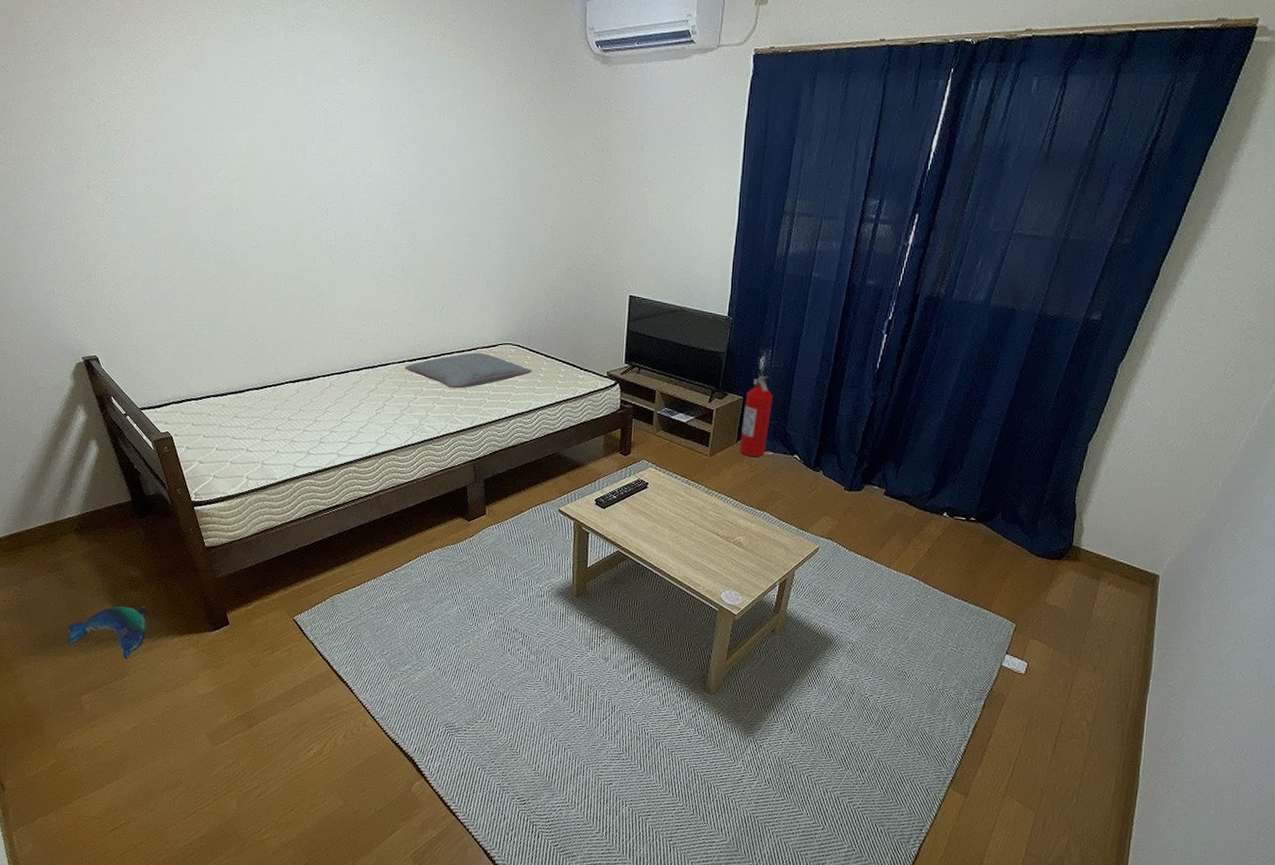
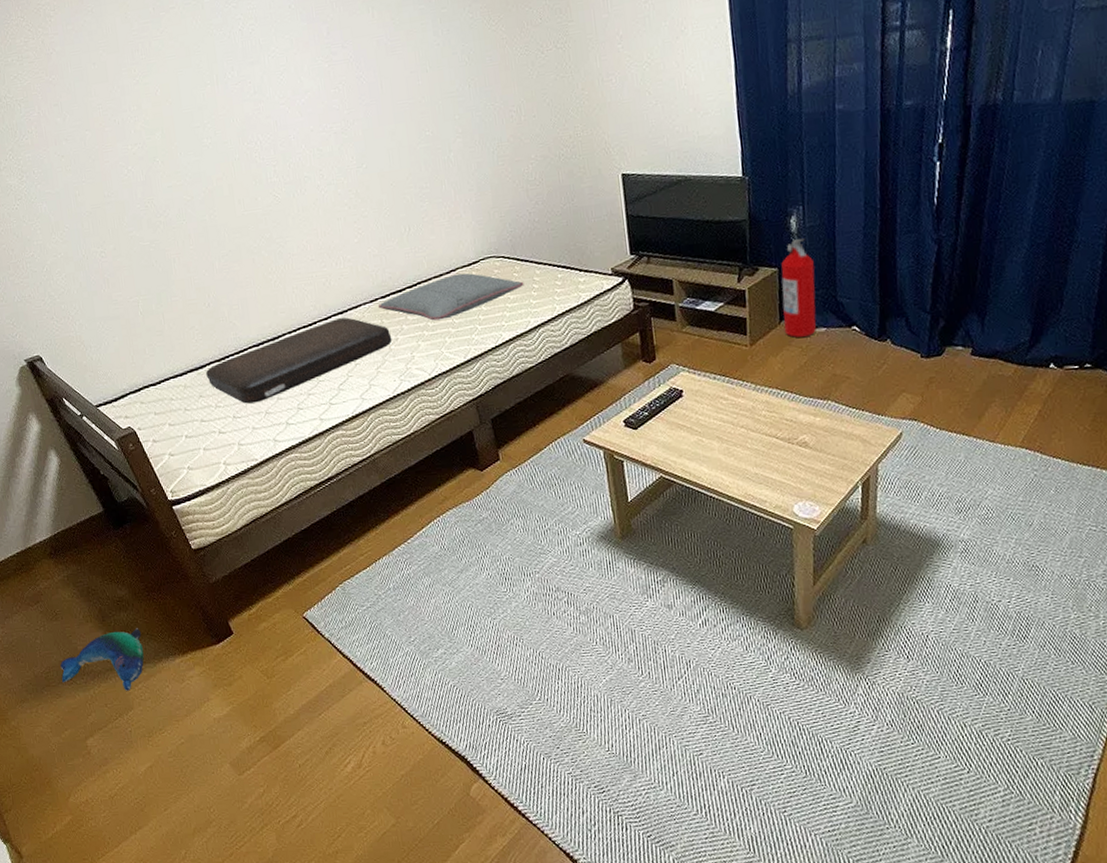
cushion: none [244,371,412,431] -> present [206,317,392,404]

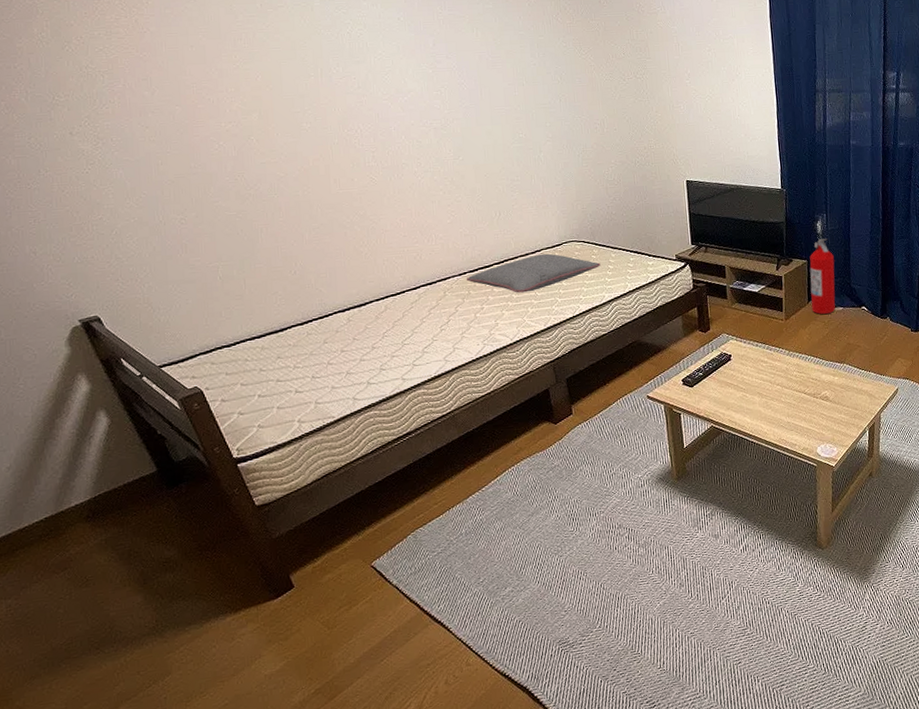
plush toy: present [60,628,144,691] -> none [86,589,190,655]
cushion: present [206,317,392,404] -> none [286,288,478,365]

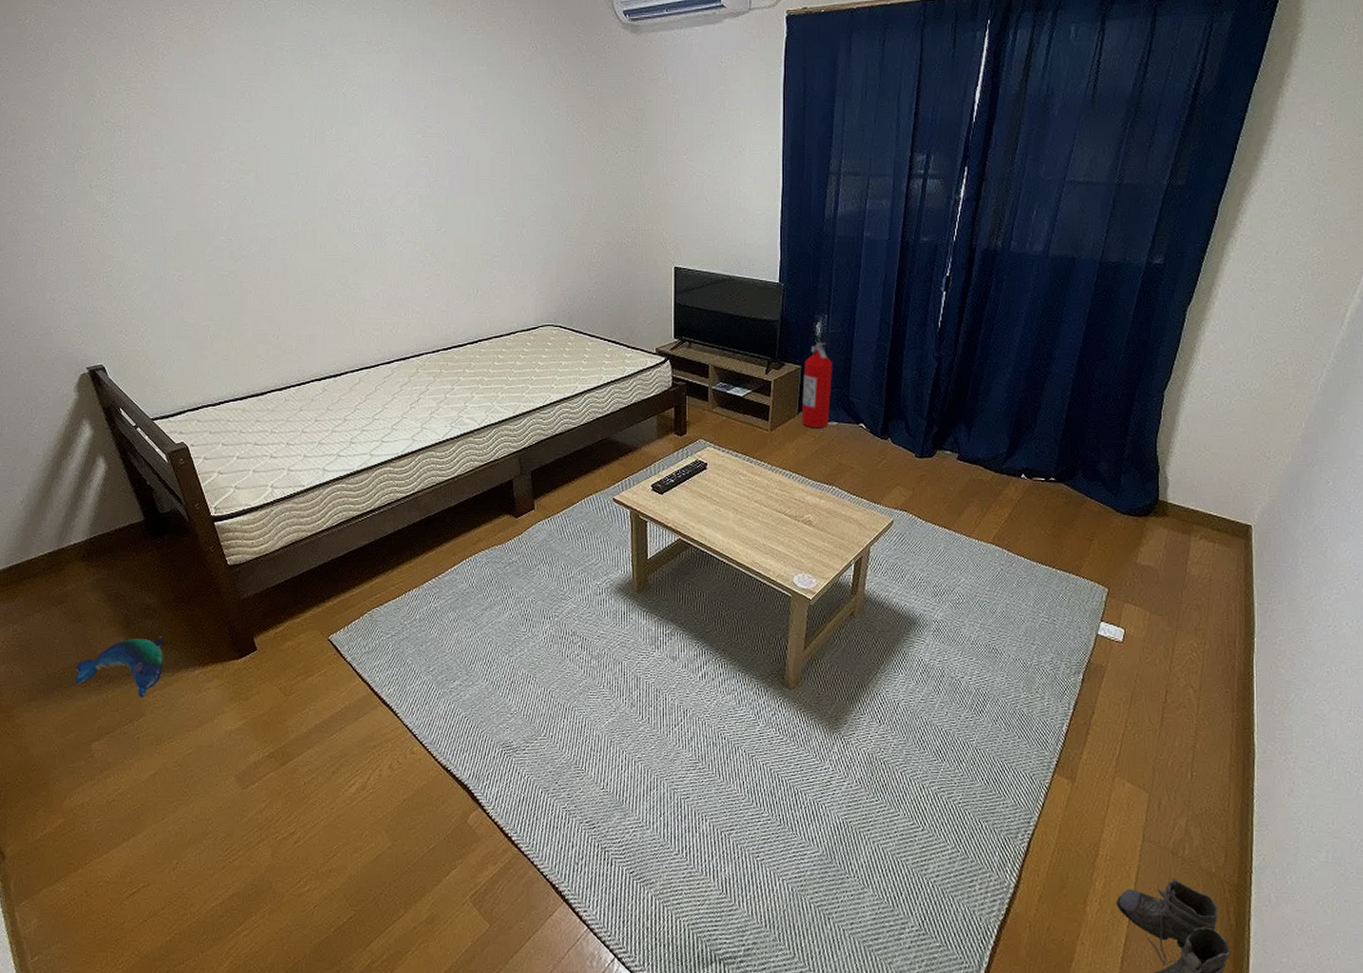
plush toy: none [86,589,190,655] -> present [76,637,164,697]
pillow: present [466,253,601,293] -> none [439,336,576,376]

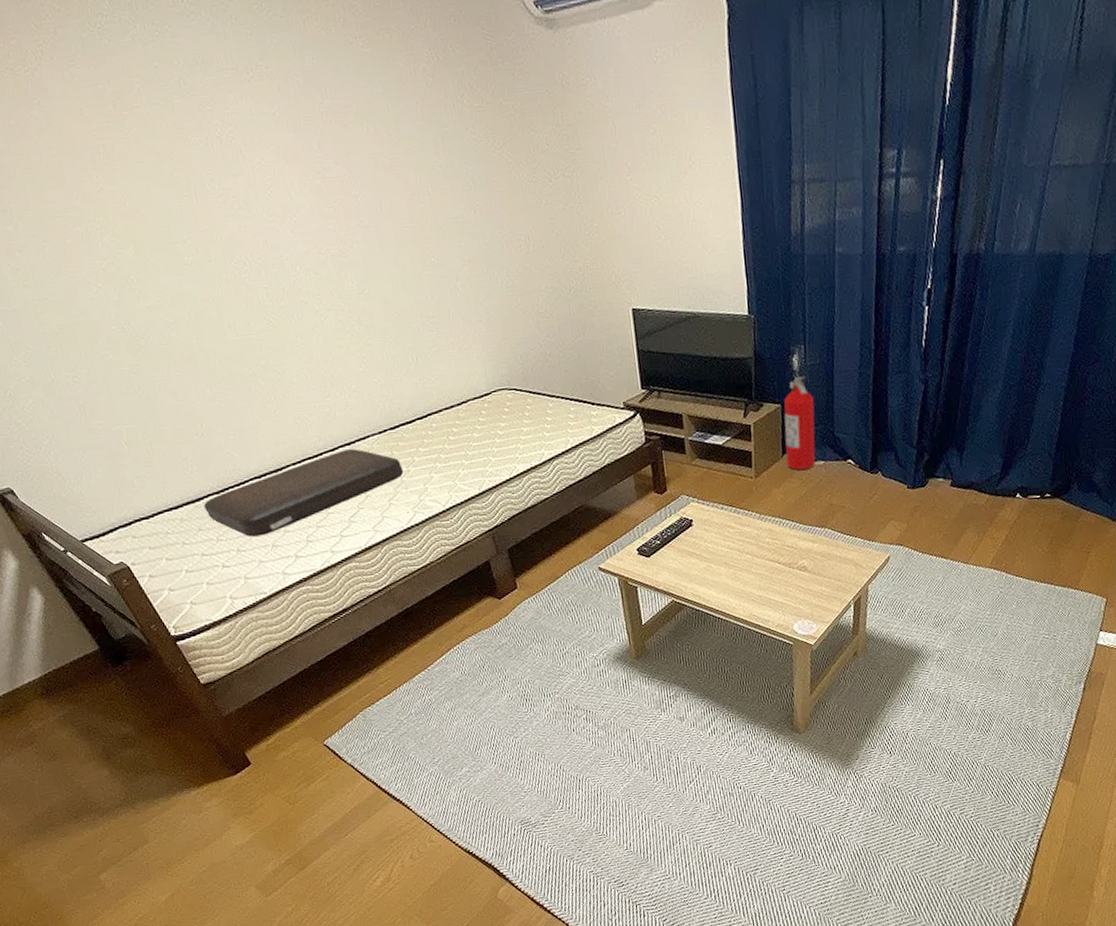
plush toy: present [76,637,164,697] -> none [63,764,157,825]
cushion: none [266,364,448,433] -> present [204,449,404,537]

